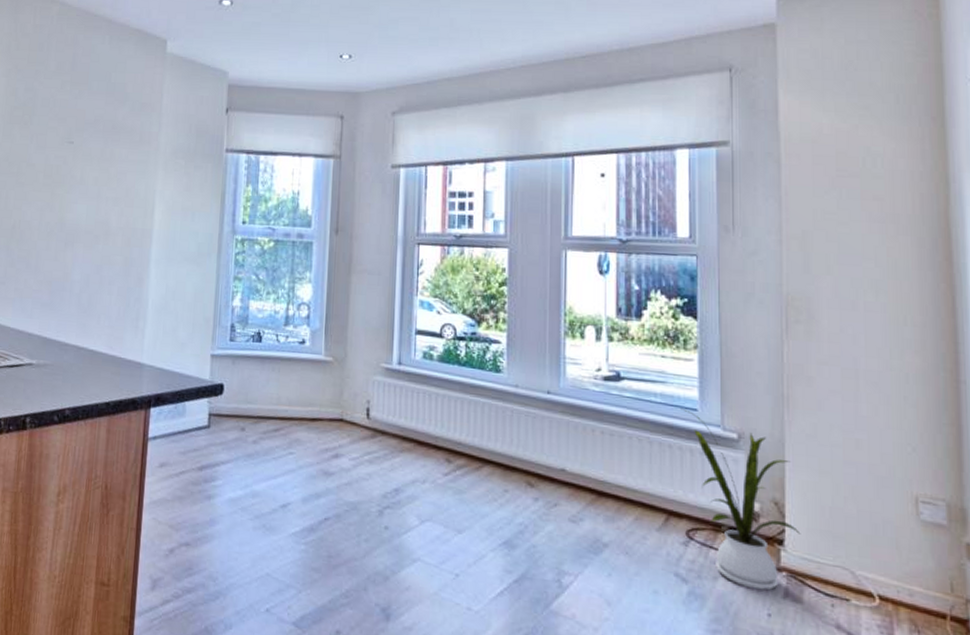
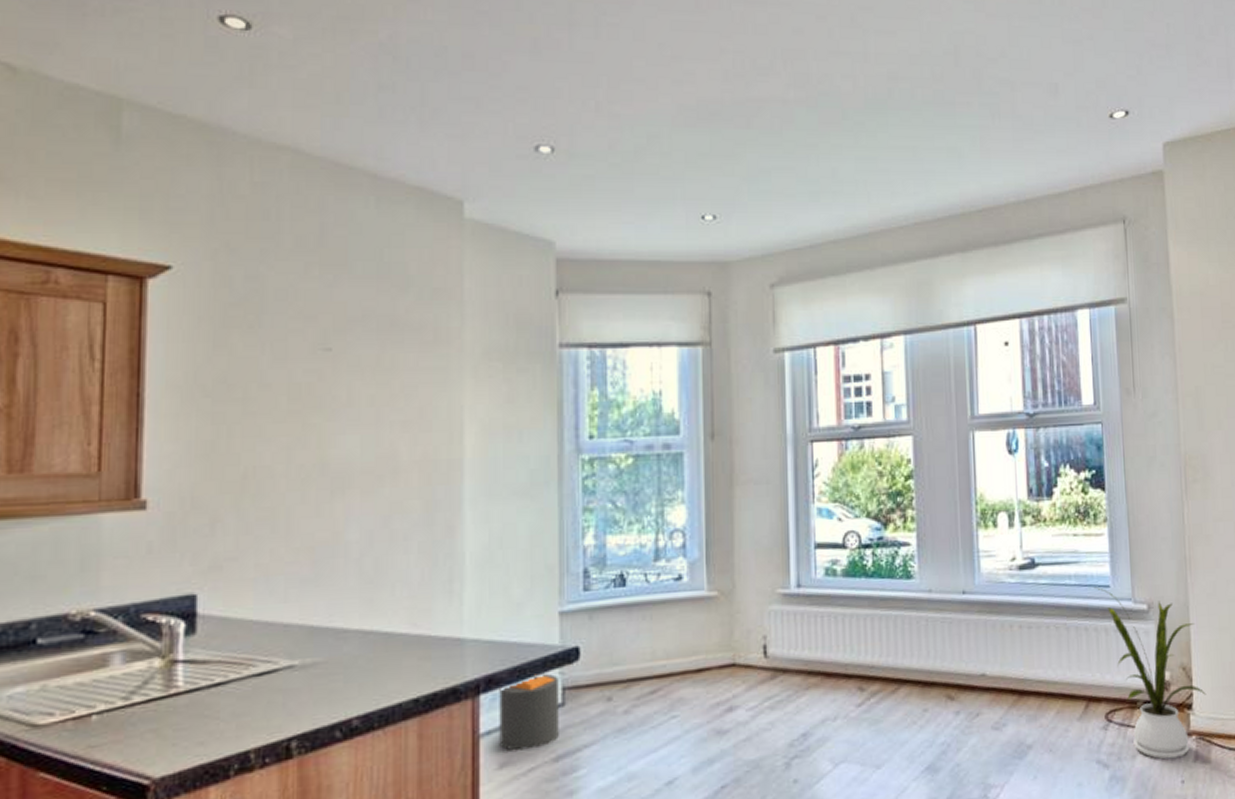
trash can: none [161,399,207,457] -> present [499,673,559,751]

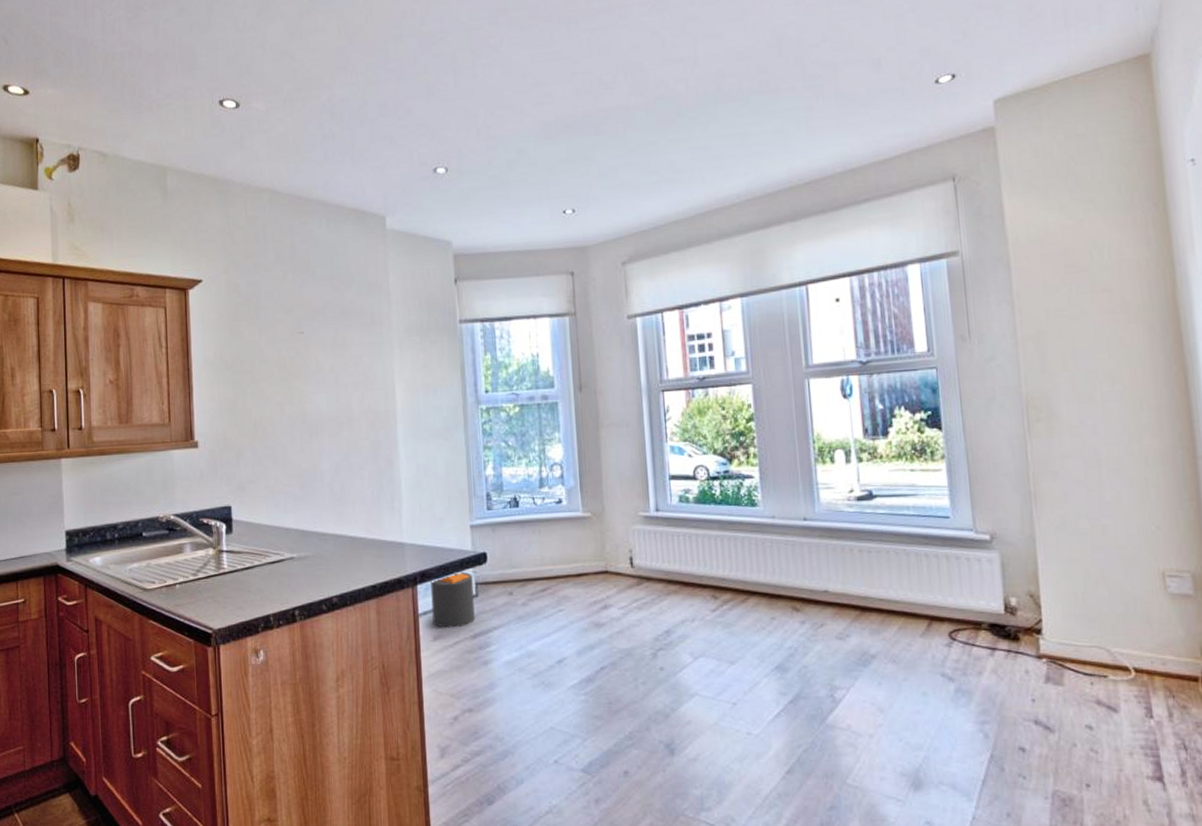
house plant: present [1094,587,1207,760] -> none [933,518,1057,678]

